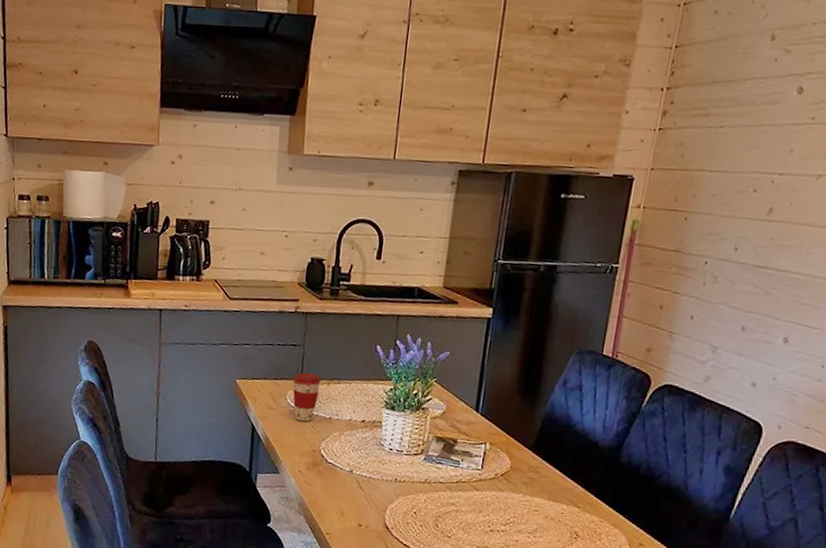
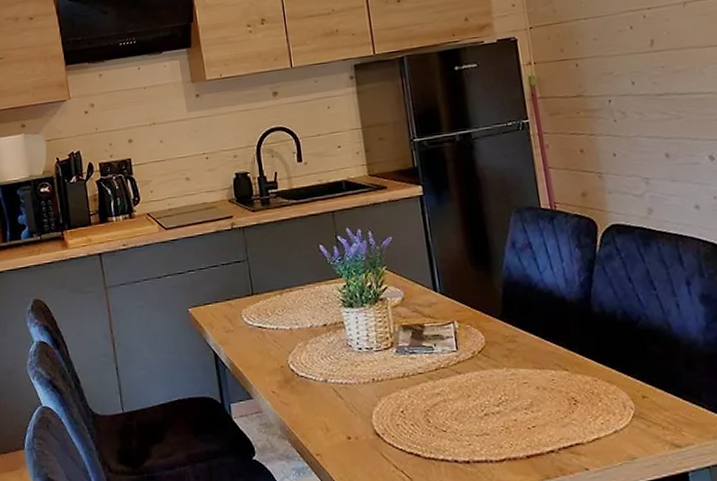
coffee cup: present [292,373,321,422] -> none [244,287,274,339]

